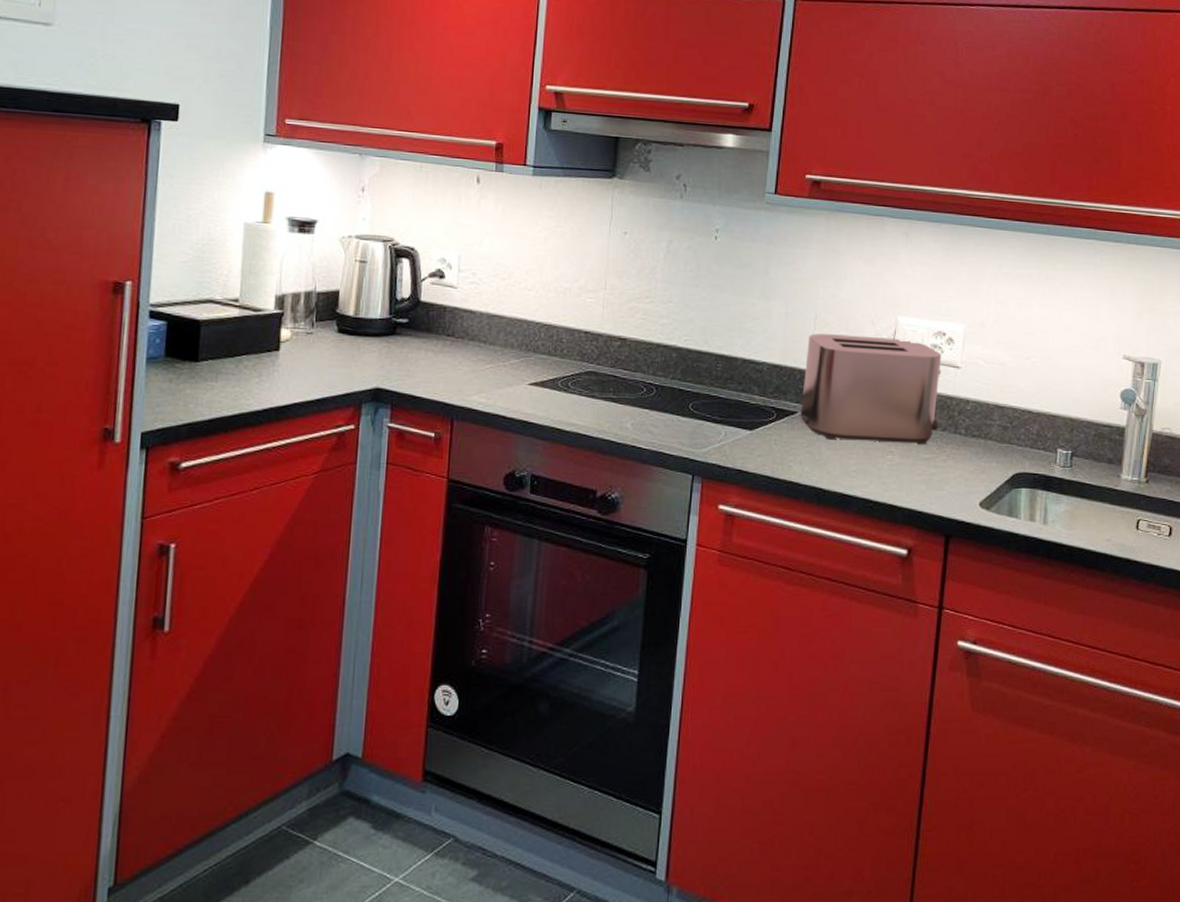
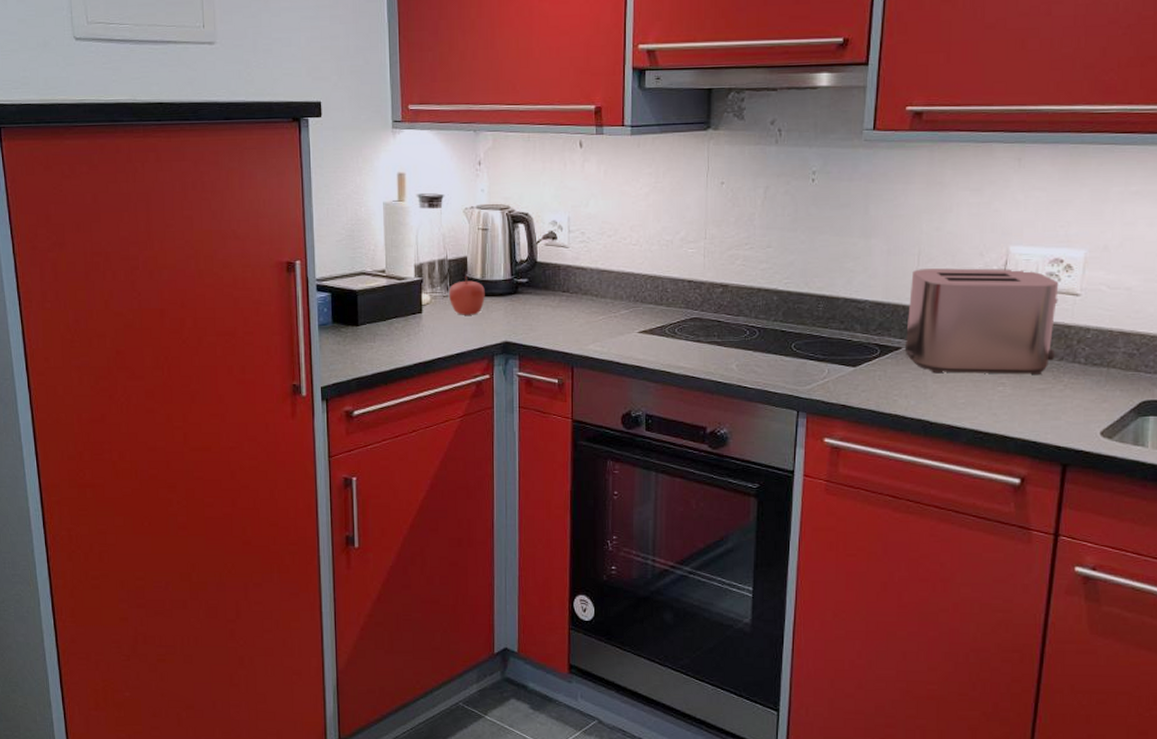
fruit: none [313,311,358,356] -> present [448,275,485,315]

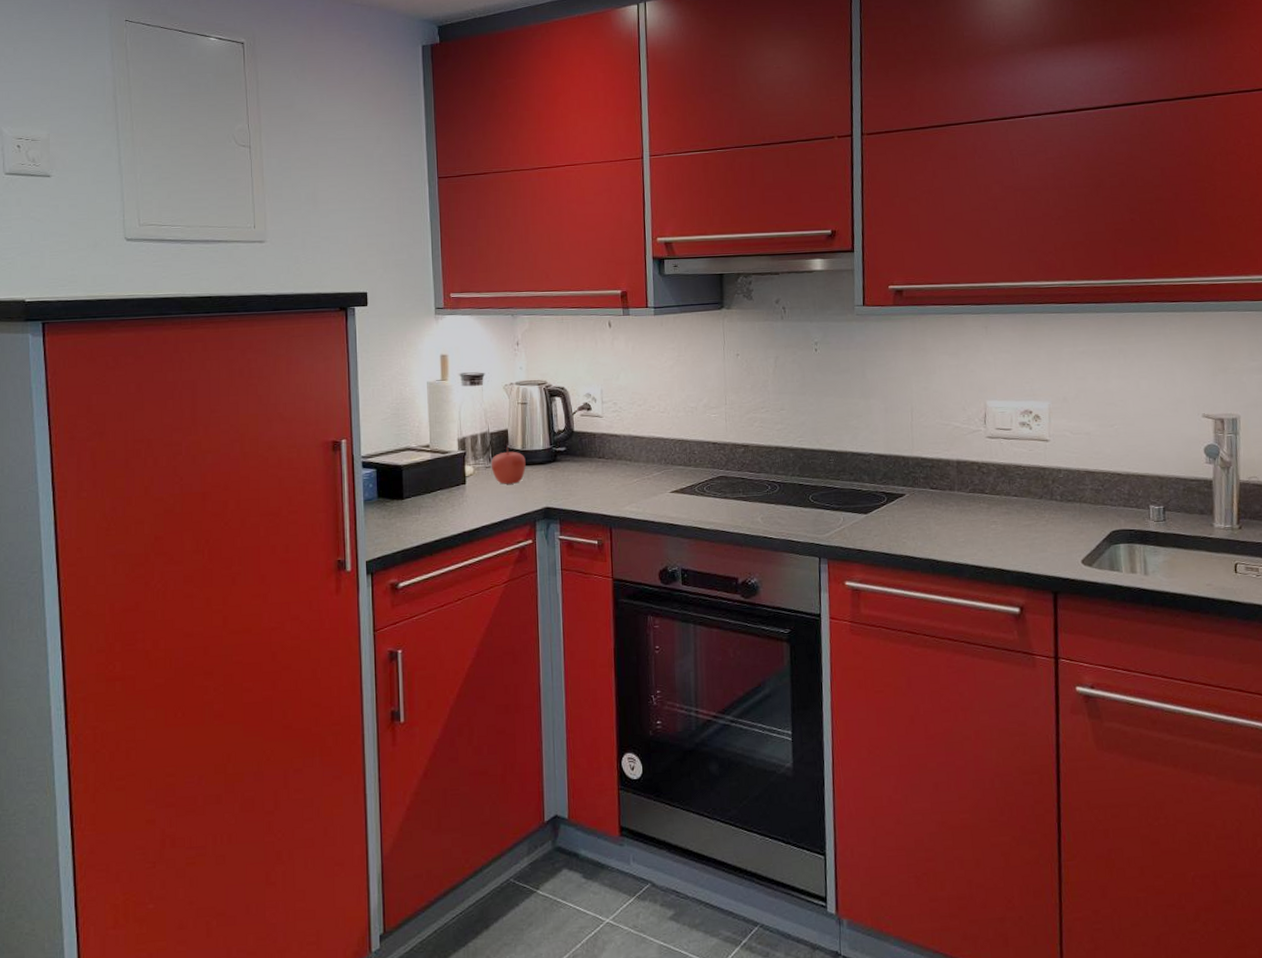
toaster: present [904,268,1059,374] -> none [907,420,1036,515]

